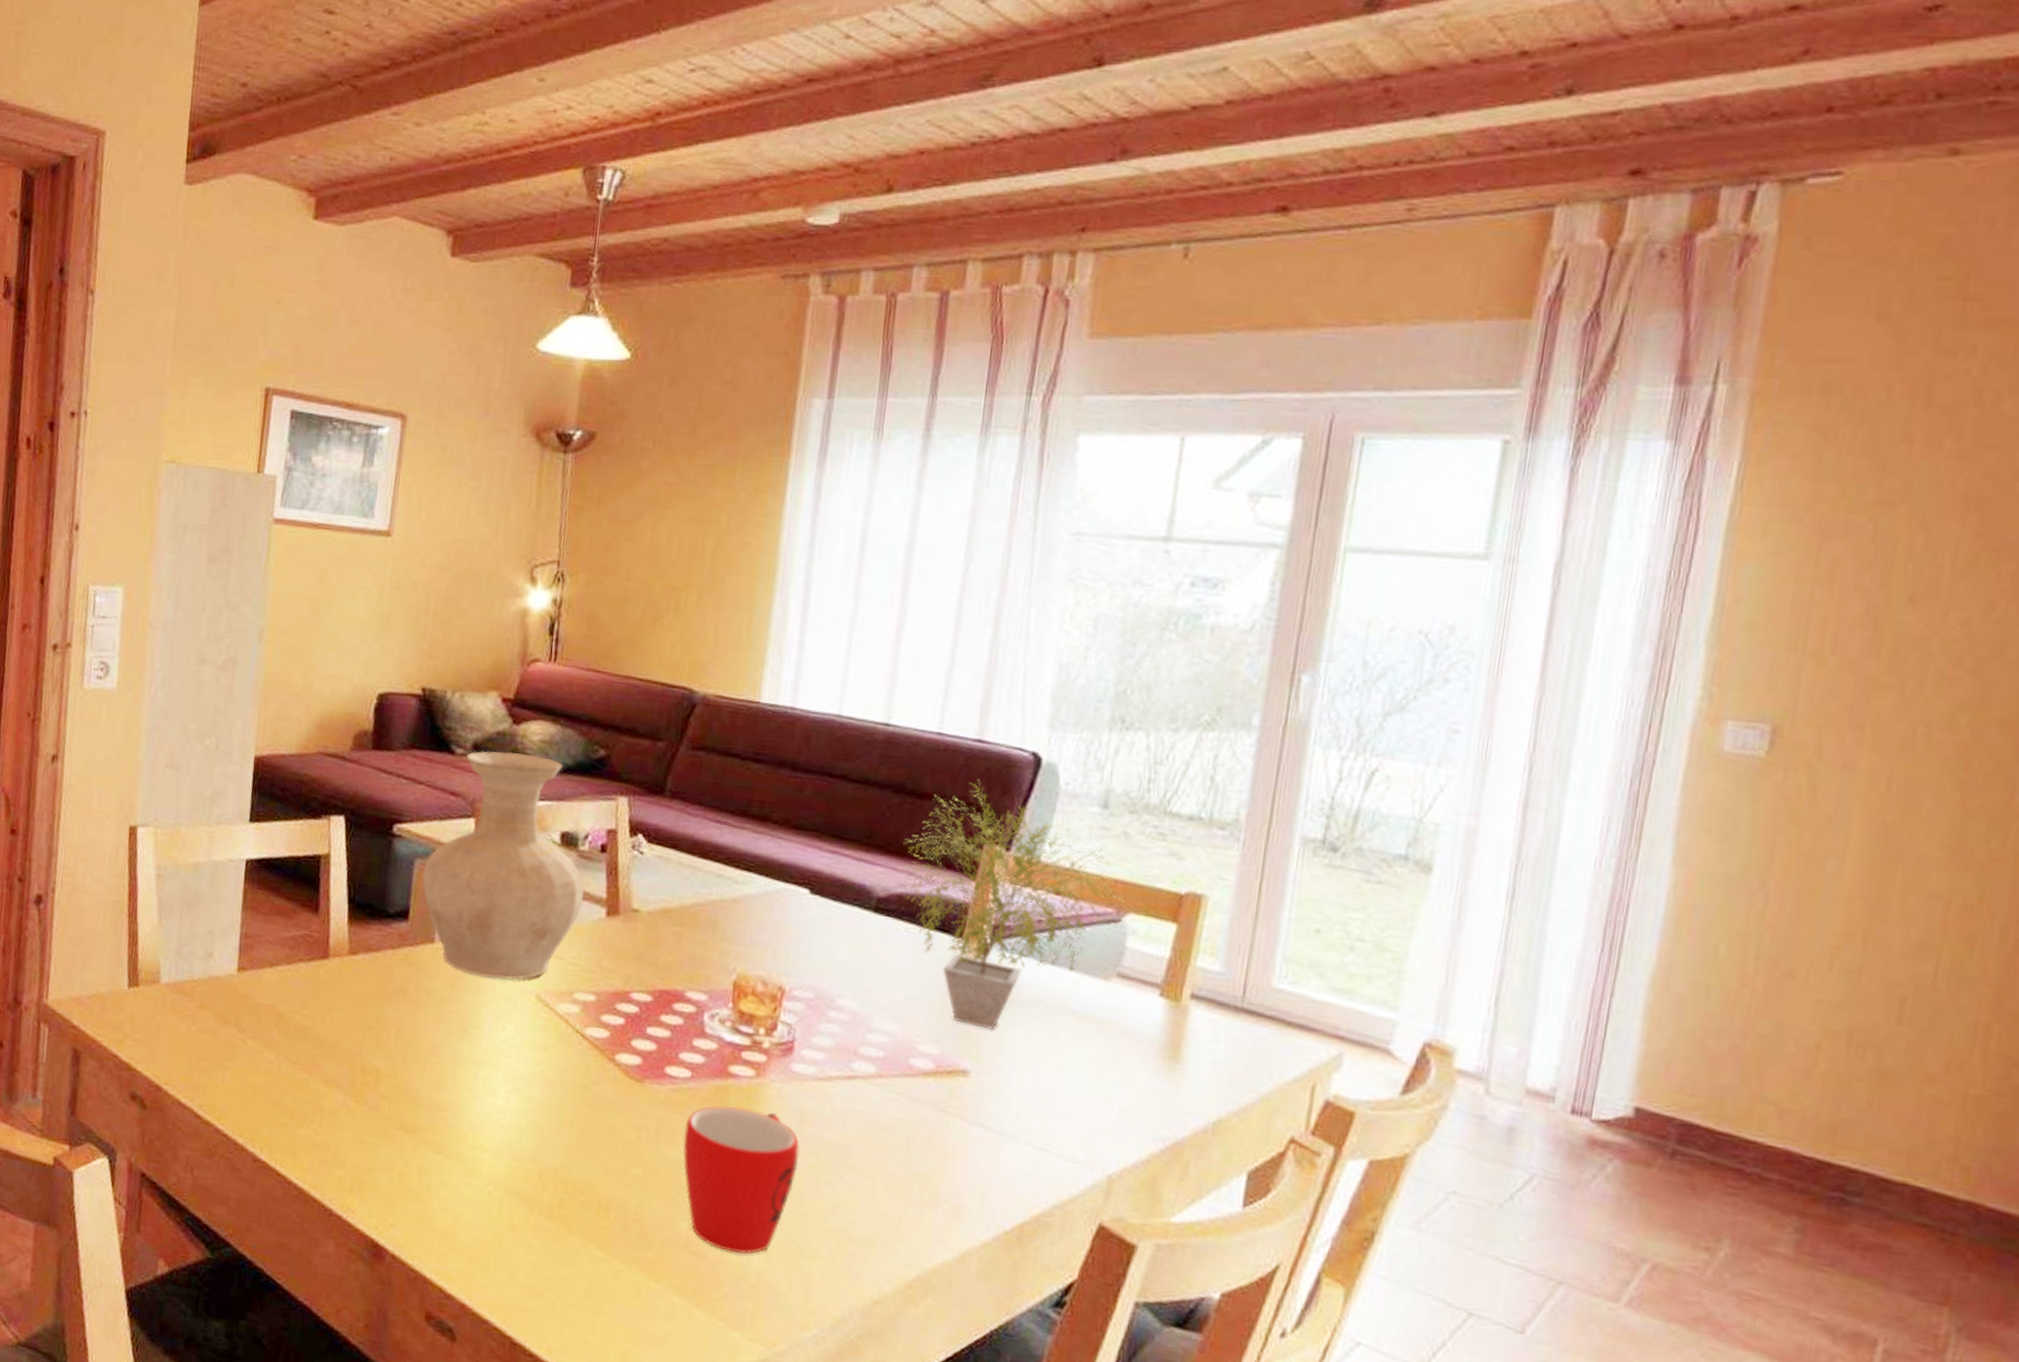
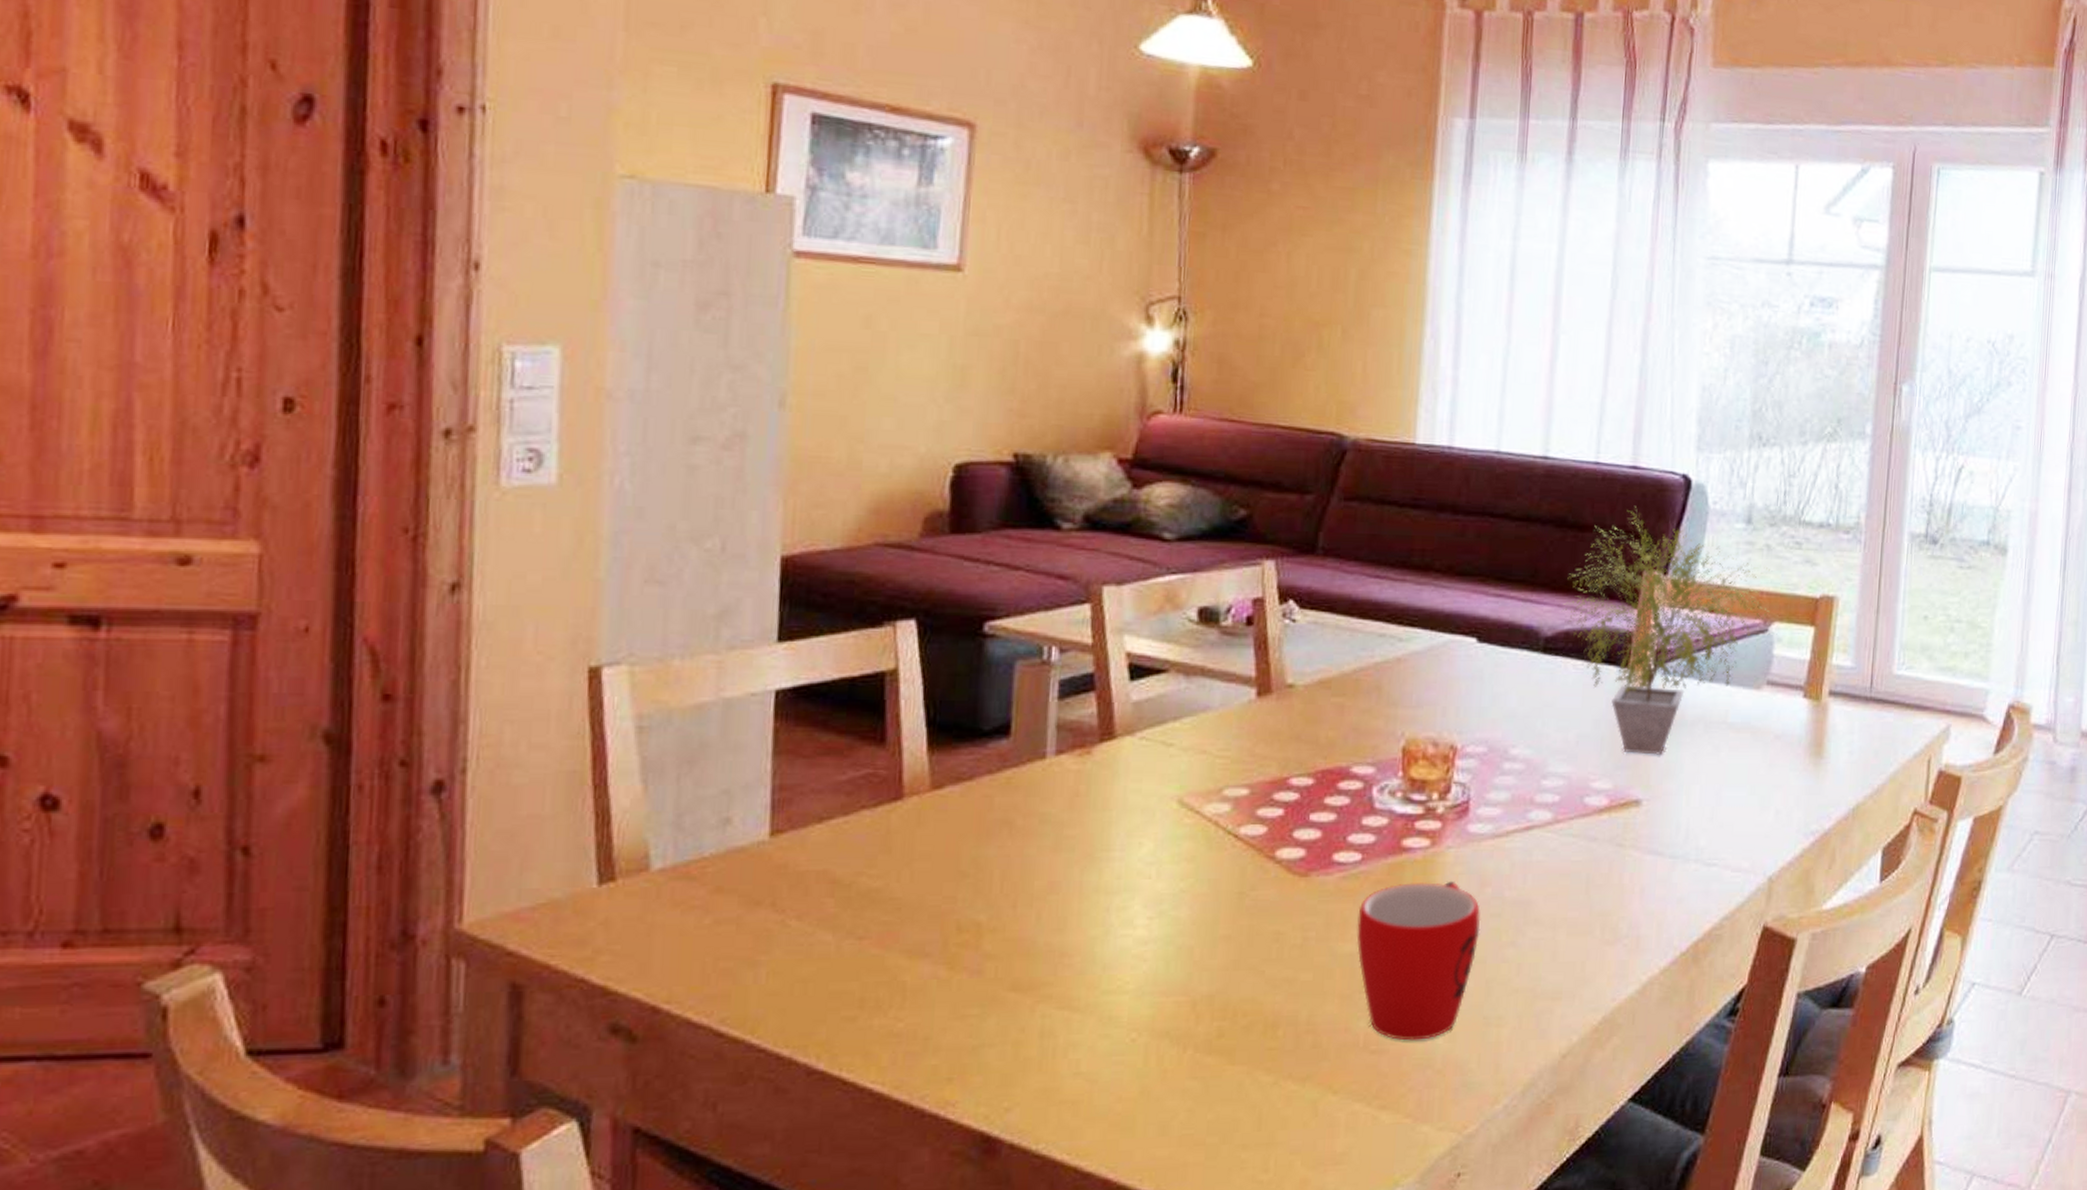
vase: present [422,750,584,980] -> none [1025,520,1230,790]

